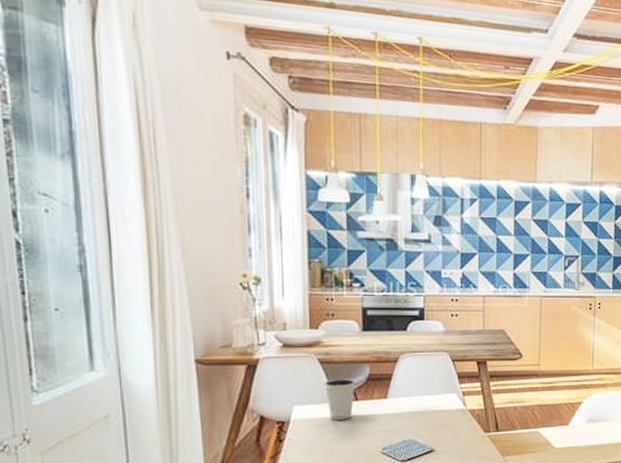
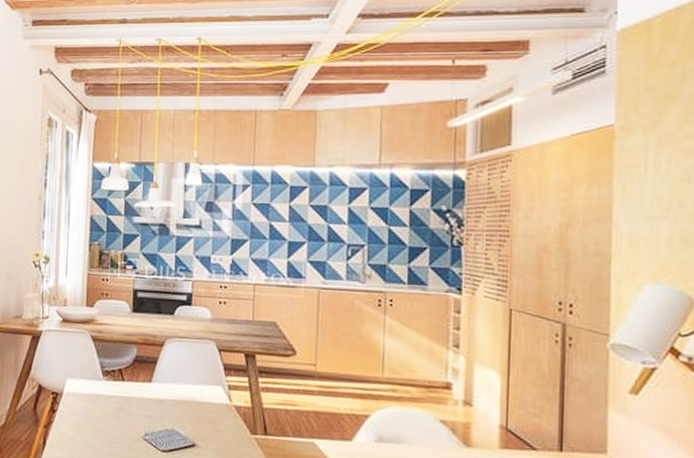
dixie cup: present [325,378,356,420] -> none [95,356,123,399]

